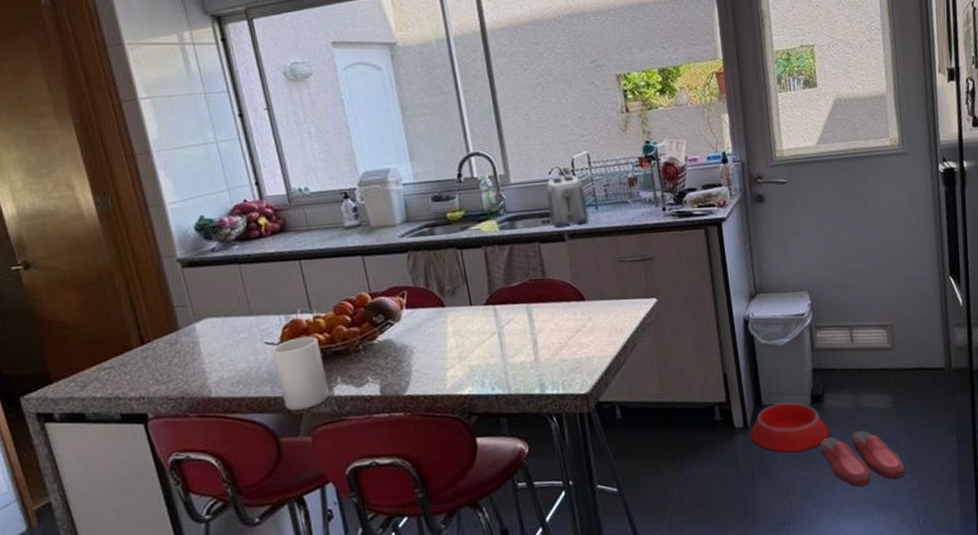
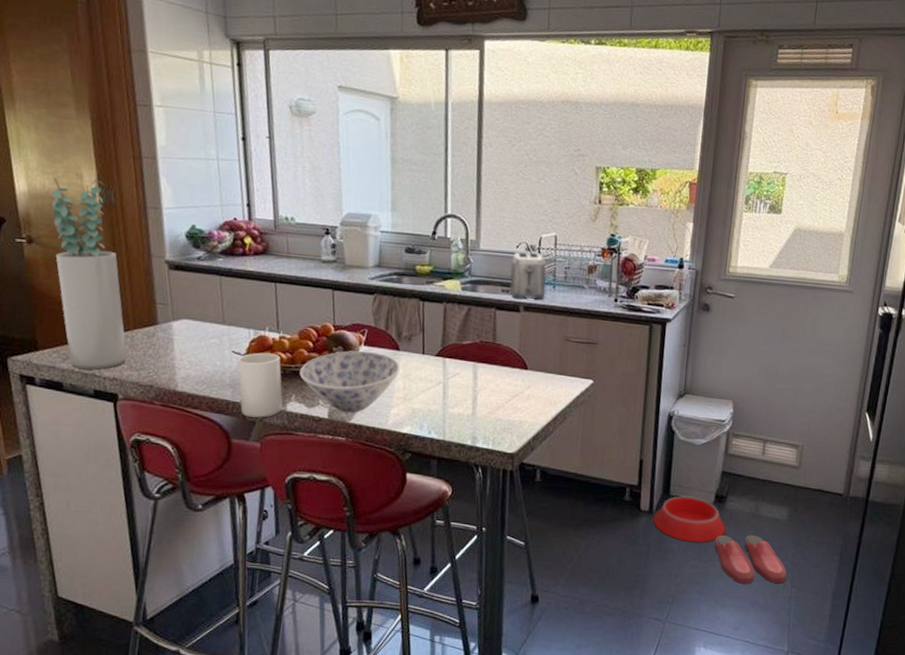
vase: none [43,176,151,395] -> present [51,169,127,370]
bowl: none [341,313,449,385] -> present [299,350,400,413]

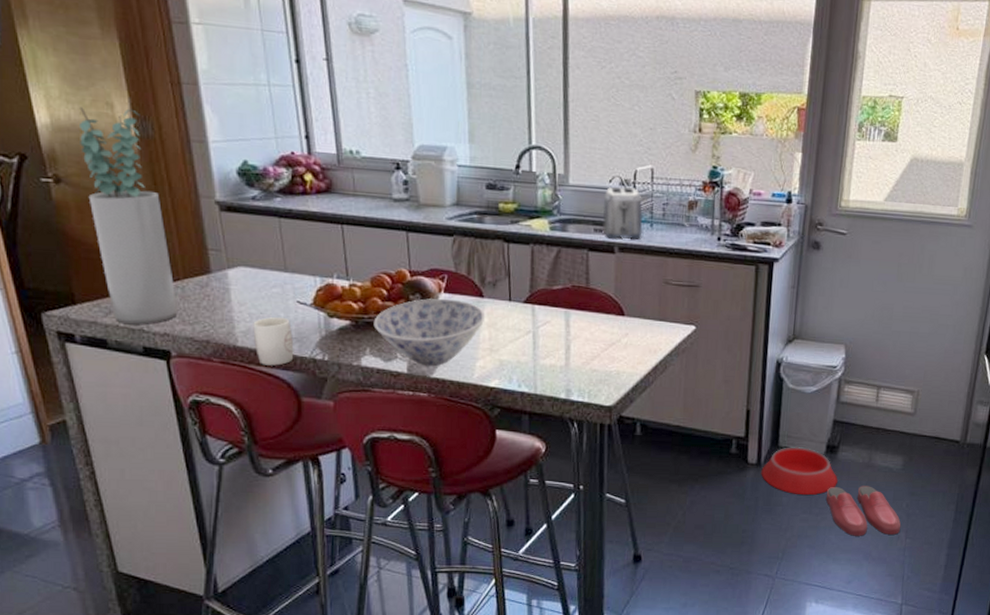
mug: none [191,364,228,410] -> present [253,316,294,366]
cup: present [237,352,283,418] -> none [303,302,357,374]

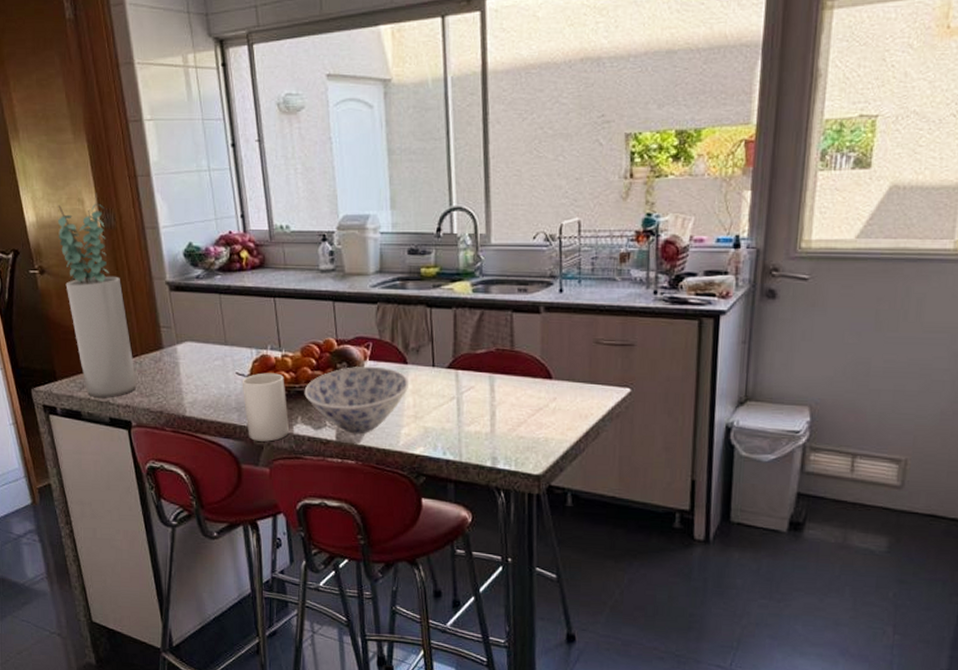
mug: present [253,316,294,366] -> none [199,388,234,434]
cup: none [303,302,357,374] -> present [242,373,290,442]
toaster: present [602,186,643,240] -> none [526,242,570,300]
pet bowl: present [761,446,838,495] -> none [710,521,804,578]
slippers: present [826,486,901,536] -> none [789,569,888,629]

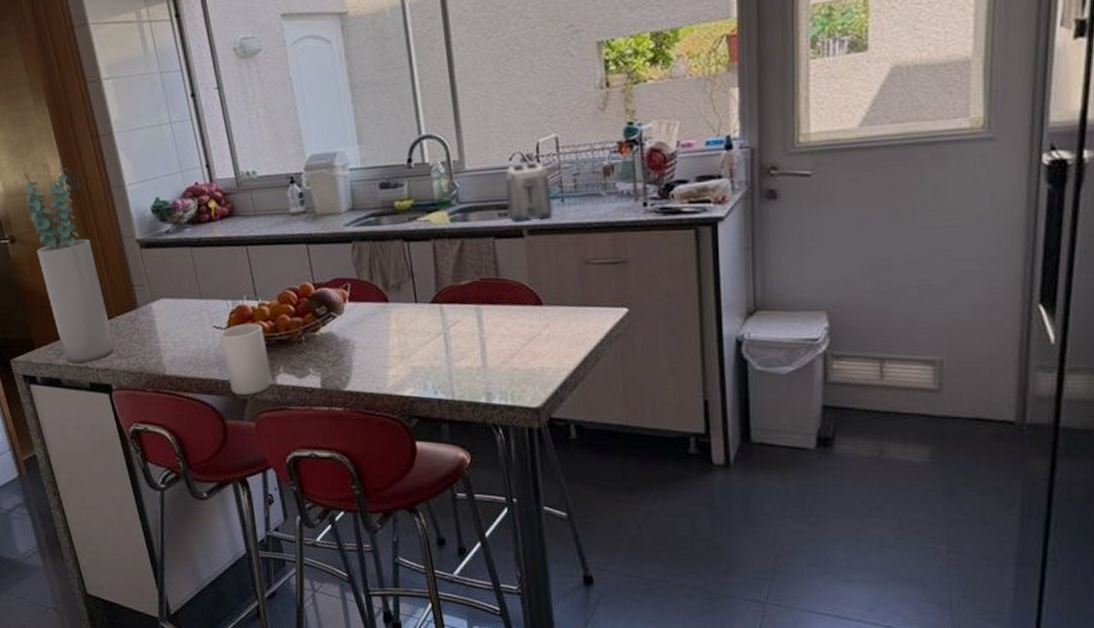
bowl: present [304,366,409,434] -> none [284,307,392,380]
toaster: none [526,242,570,300] -> present [505,162,553,223]

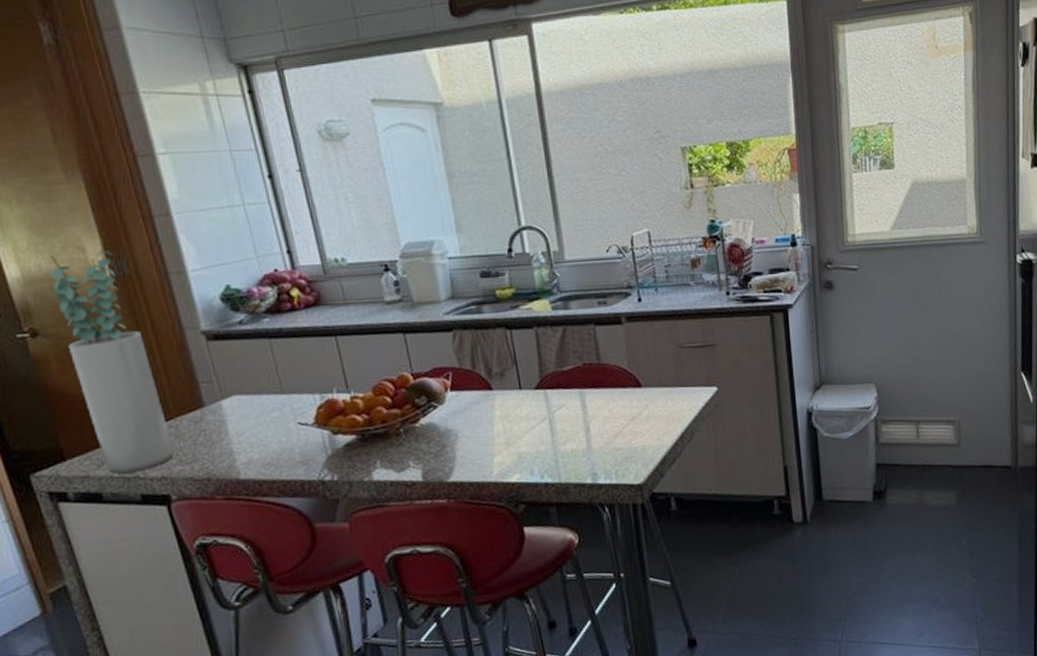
cup: present [220,323,273,395] -> none [306,417,369,495]
toaster: present [505,162,553,223] -> none [603,253,648,311]

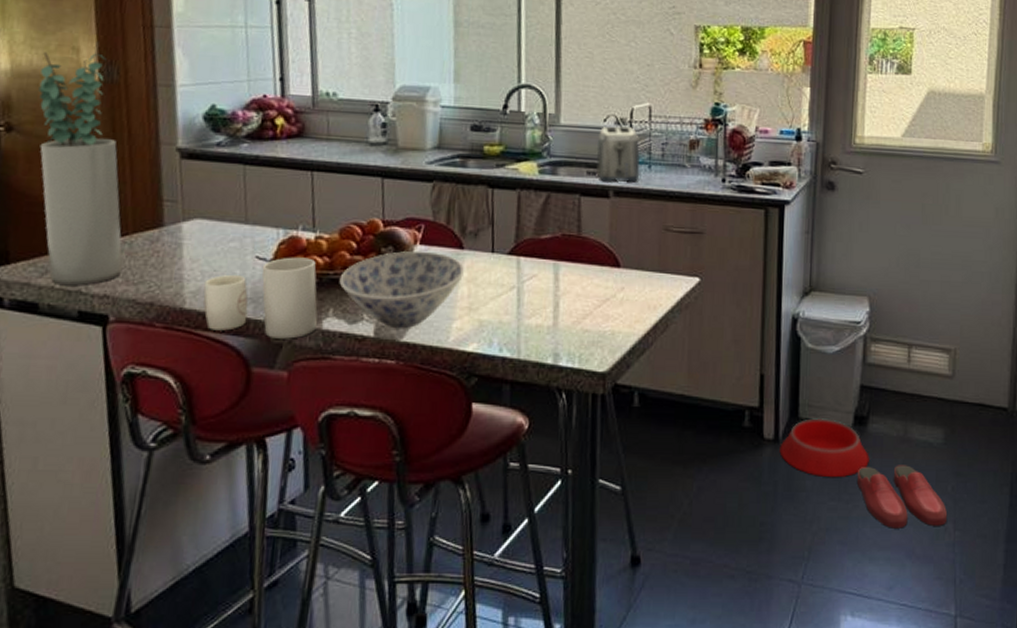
mug: none [254,441,302,495] -> present [203,274,248,331]
cup: none [306,417,369,495] -> present [262,257,318,339]
bowl: none [380,396,496,471] -> present [339,250,464,329]
toaster: none [603,253,648,311] -> present [596,125,640,184]
pet bowl: none [809,496,891,549] -> present [779,417,869,477]
slippers: none [881,528,965,584] -> present [856,465,948,529]

